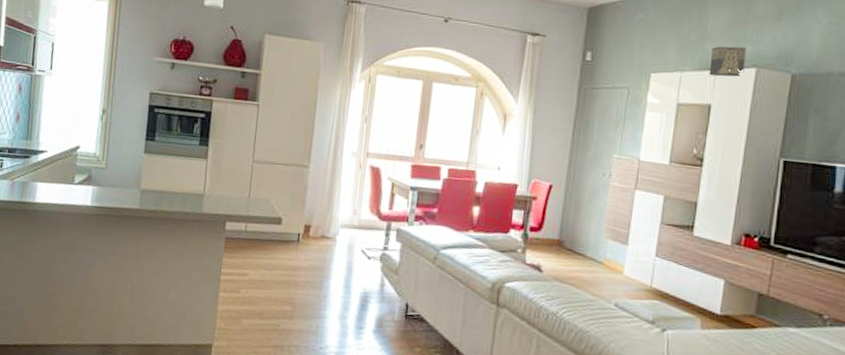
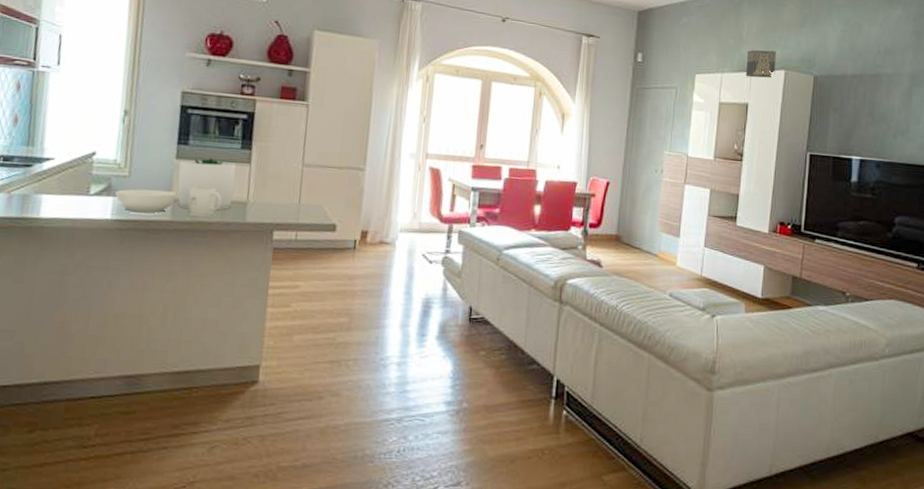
bowl: none [95,179,144,203] -> present [115,189,177,214]
planter: none [145,152,194,202] -> present [177,157,236,211]
mug: none [153,178,182,206] -> present [188,186,222,216]

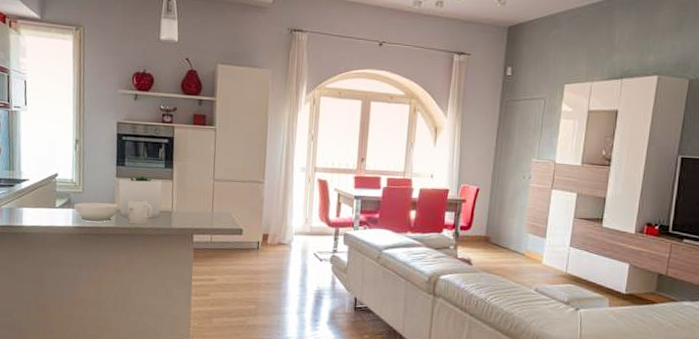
decorative box: present [745,50,776,78] -> none [616,56,649,85]

